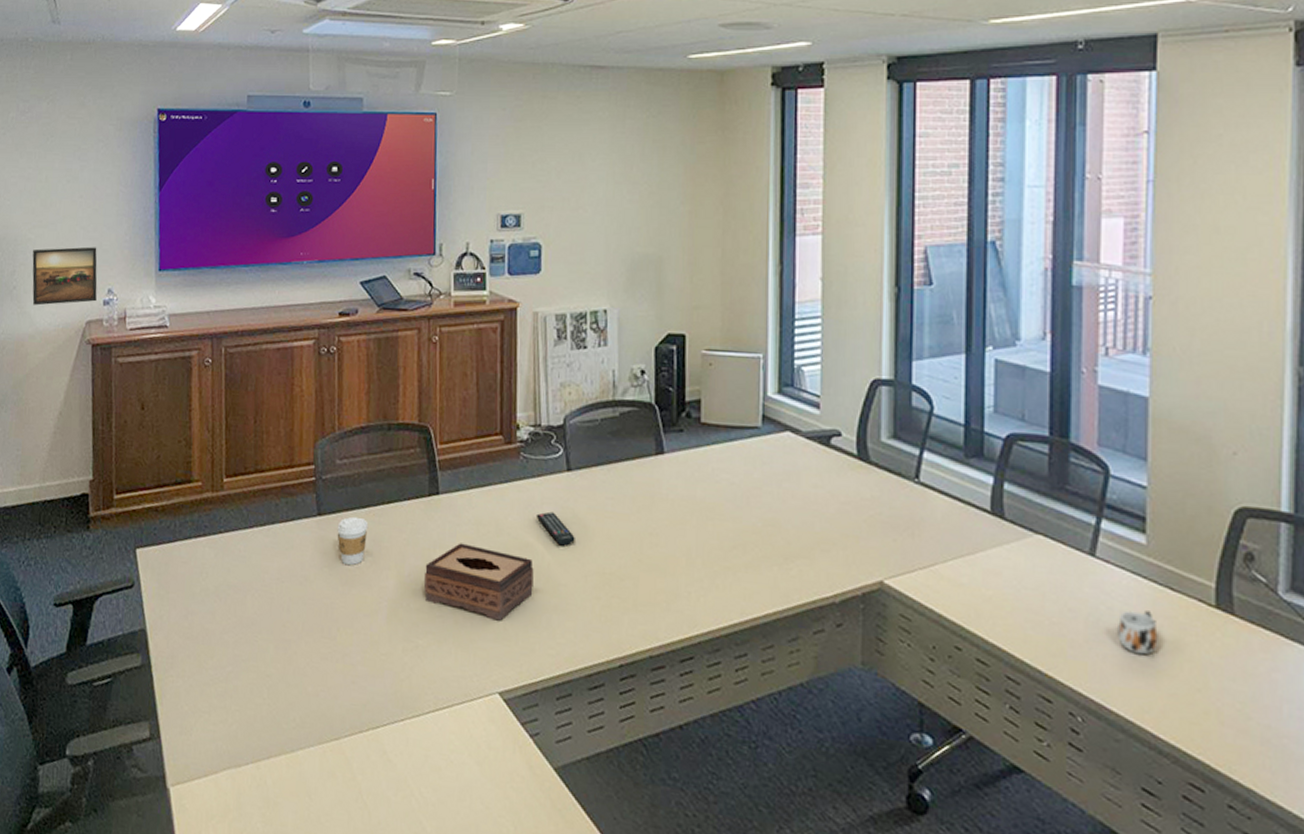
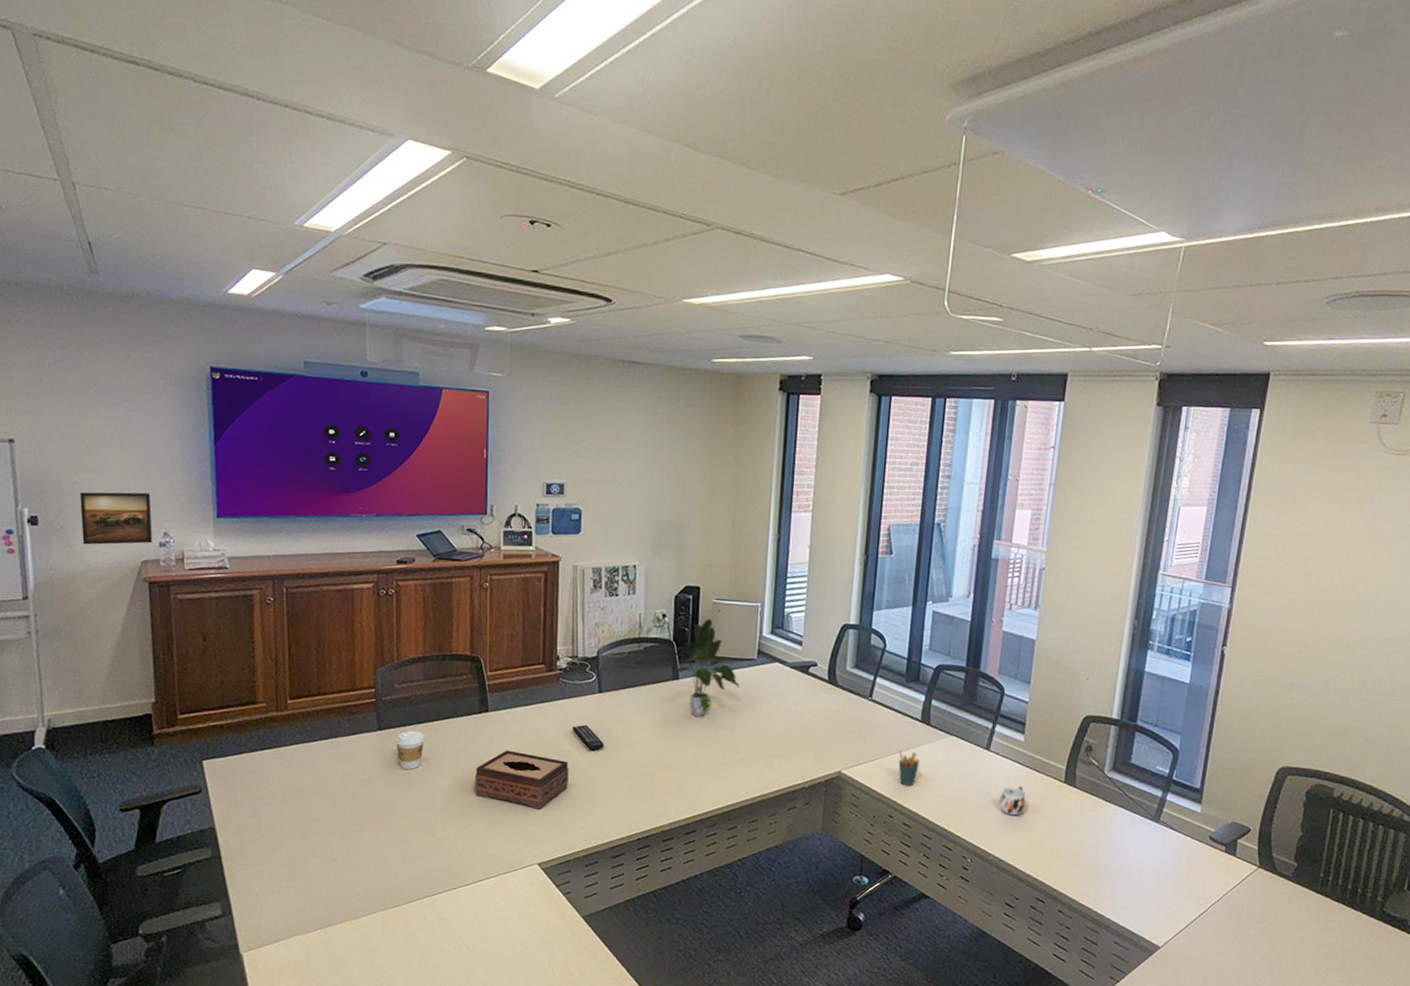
potted plant: none [647,374,742,504] -> present [666,618,740,717]
pen holder: none [961,552,993,606] -> present [898,749,920,786]

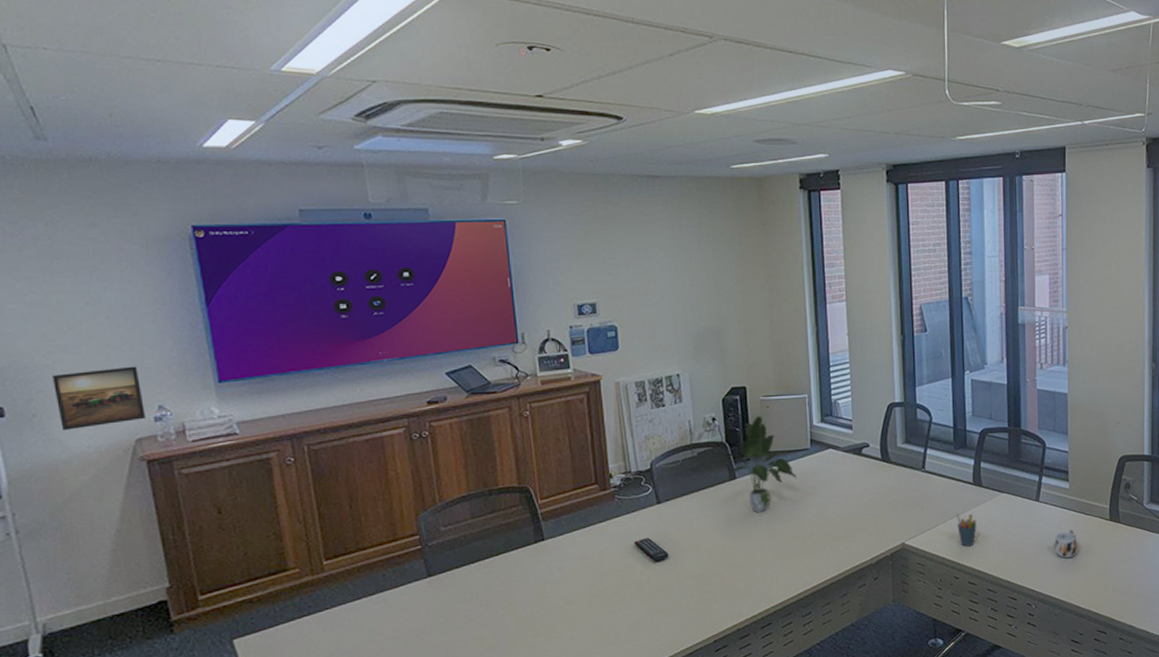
coffee cup: present [396,730,425,770] -> none [449,571,480,613]
tissue box: present [474,750,569,809] -> none [537,575,637,629]

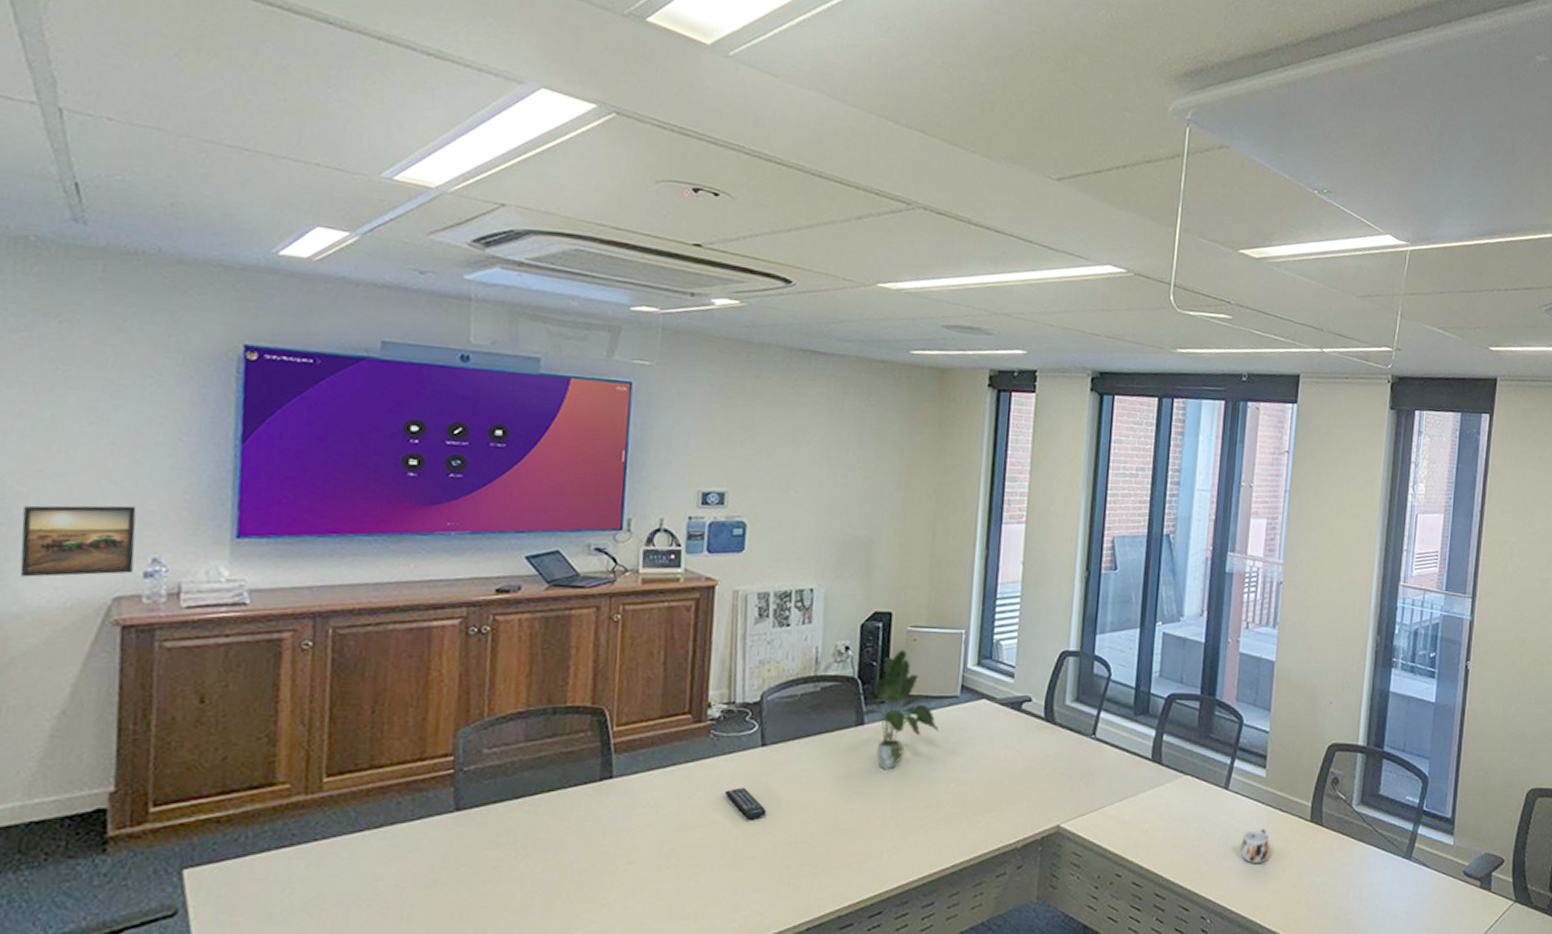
pen holder: present [956,513,977,547] -> none [1126,794,1151,838]

